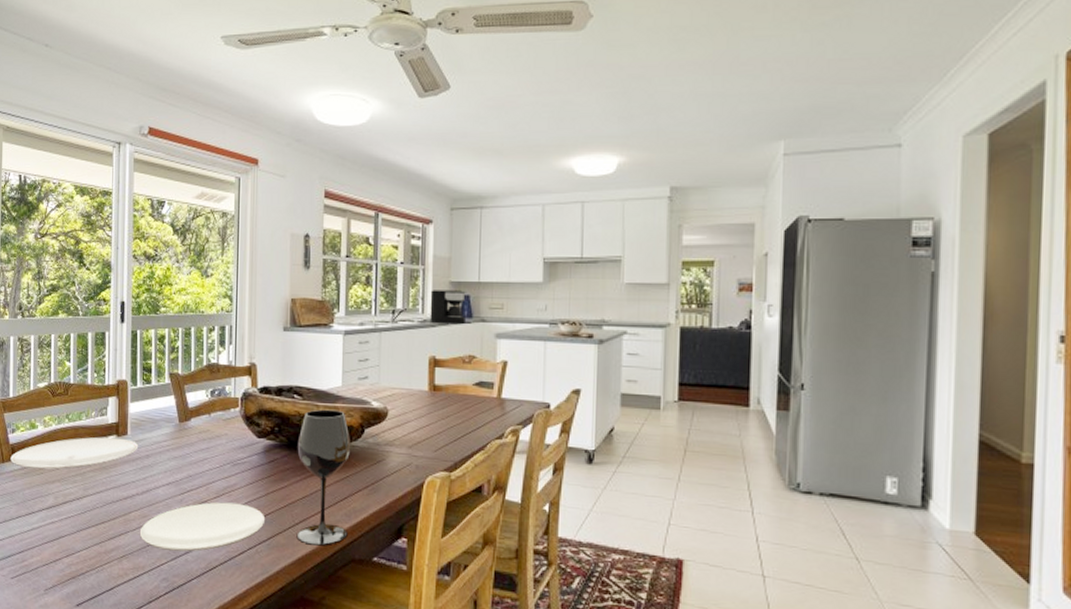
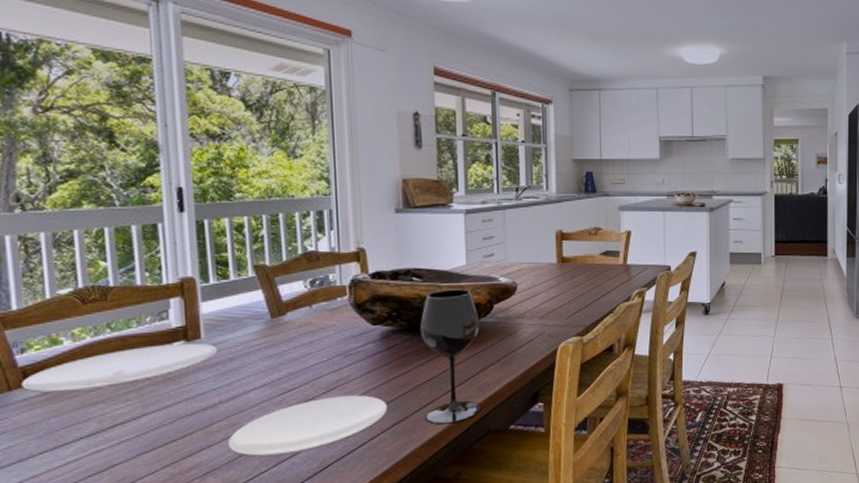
coffee maker: present [416,290,473,325] -> none [541,167,597,200]

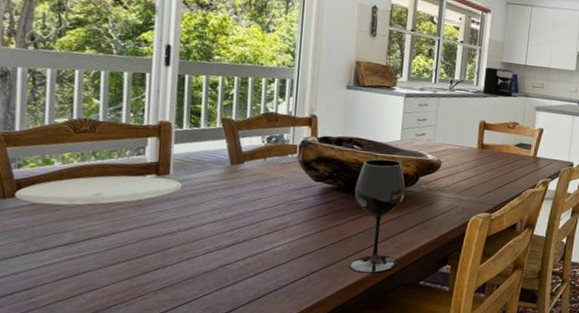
plate: present [227,395,388,458] -> none [180,237,319,283]
coffee maker: none [541,167,597,200] -> present [471,67,518,98]

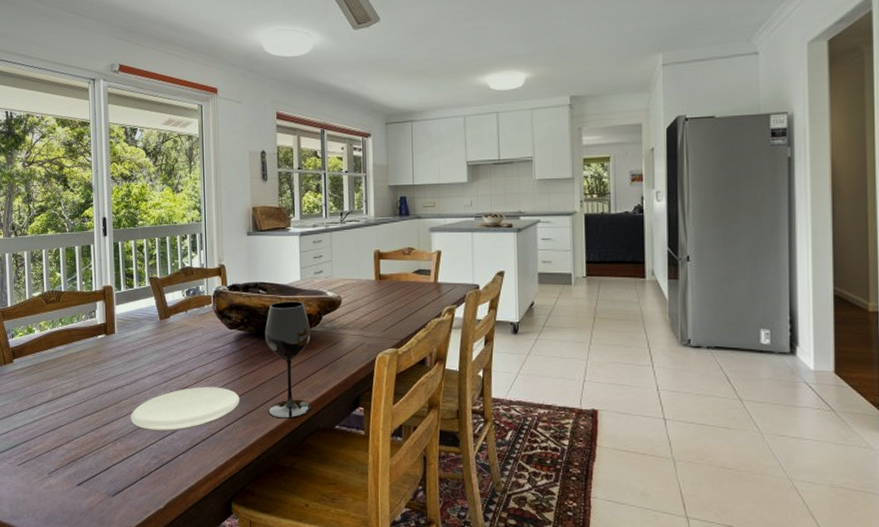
plate: present [15,175,183,207] -> none [11,336,125,368]
plate: none [180,237,319,283] -> present [130,386,240,432]
coffee maker: present [471,67,518,98] -> none [362,193,410,223]

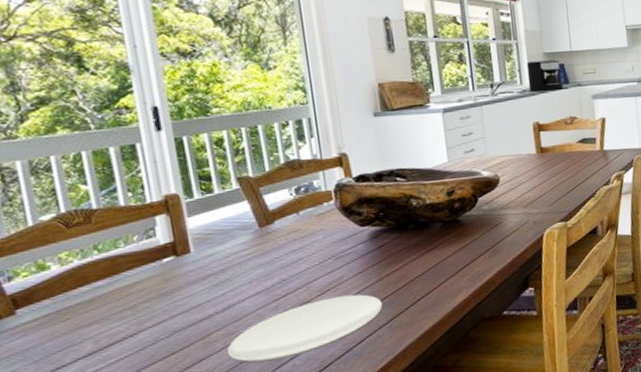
wineglass: present [264,301,312,419] -> none [407,185,474,317]
coffee maker: none [362,193,410,223] -> present [516,60,570,93]

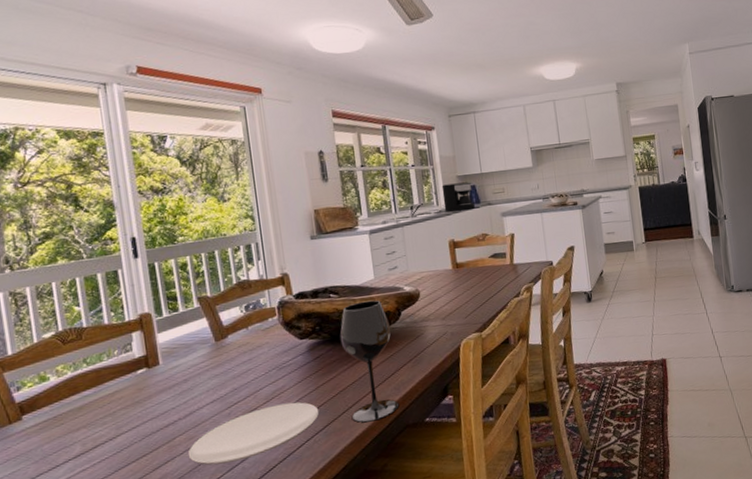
wineglass: none [407,185,474,317] -> present [339,300,399,423]

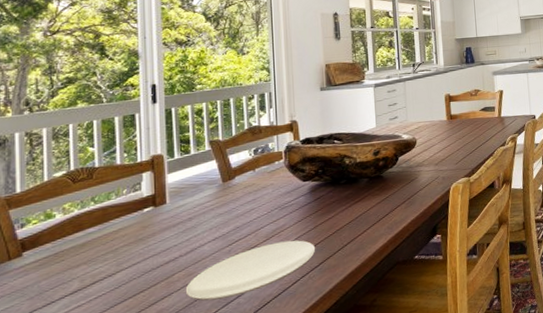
wineglass: present [339,300,399,423] -> none [340,146,391,260]
coffee maker: present [433,182,481,214] -> none [432,44,475,71]

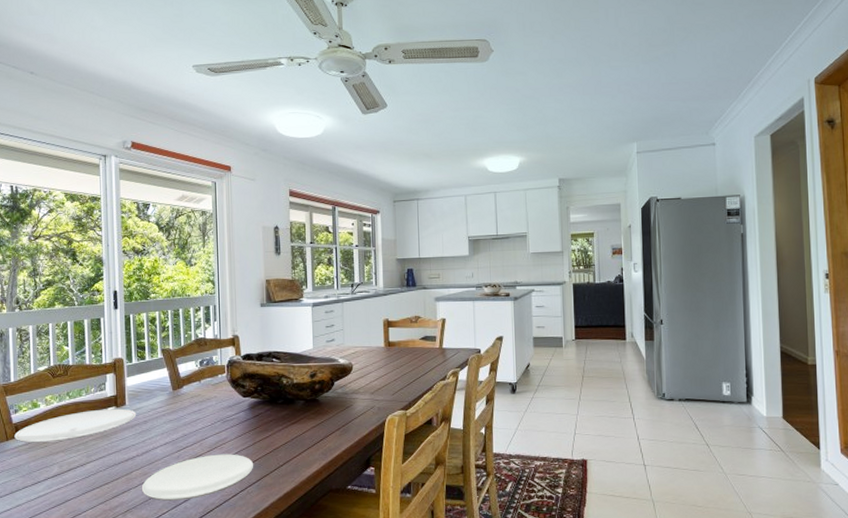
plate: none [20,207,180,260] -> present [14,408,137,443]

